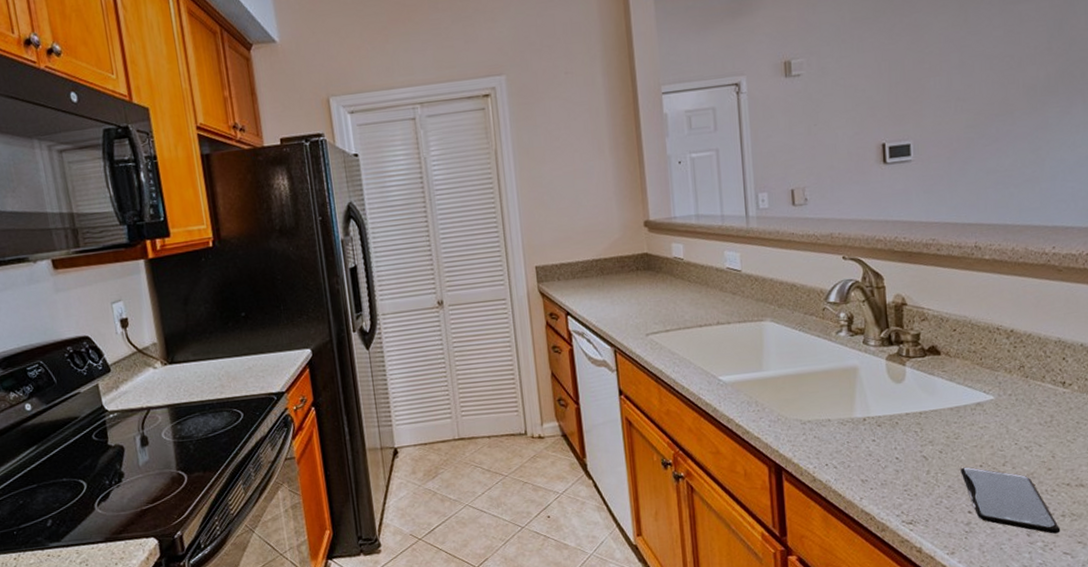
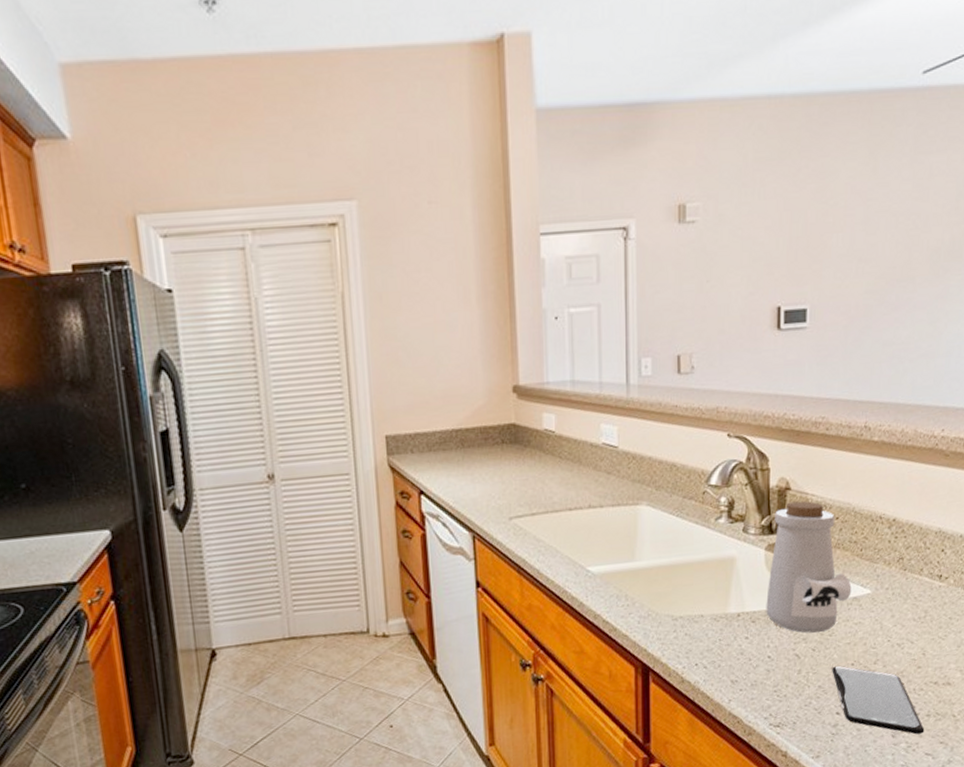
bottle: none [890,315,974,437] -> present [766,501,852,633]

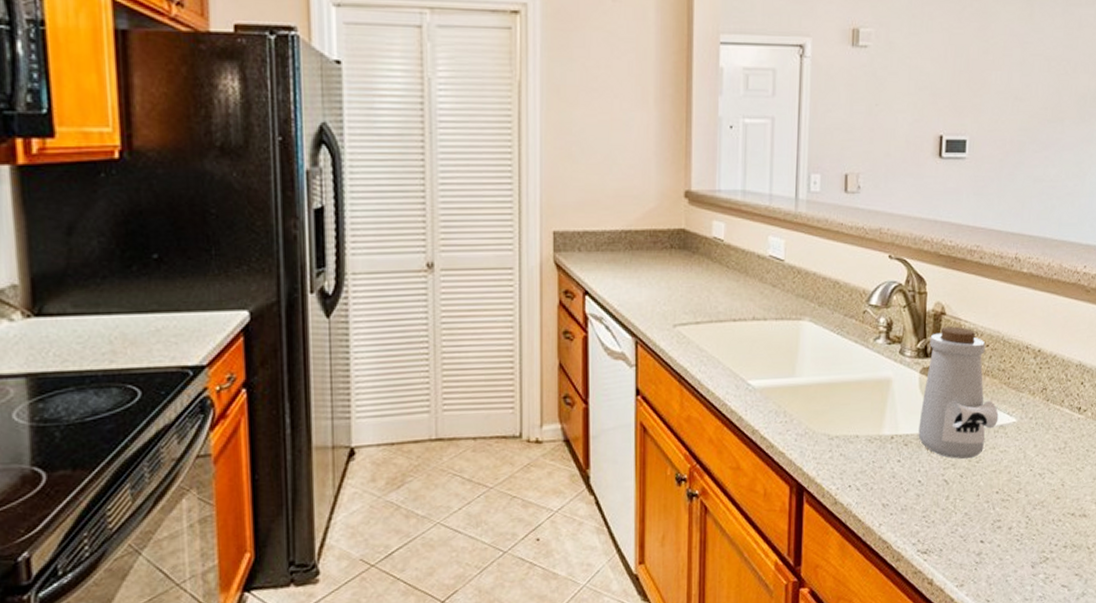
smartphone: present [832,665,925,735] -> none [978,493,1062,566]

